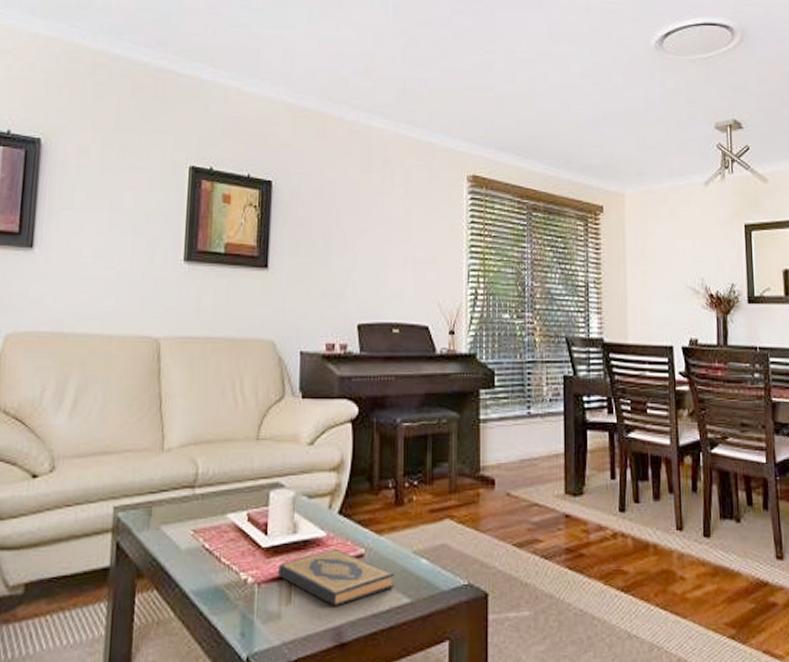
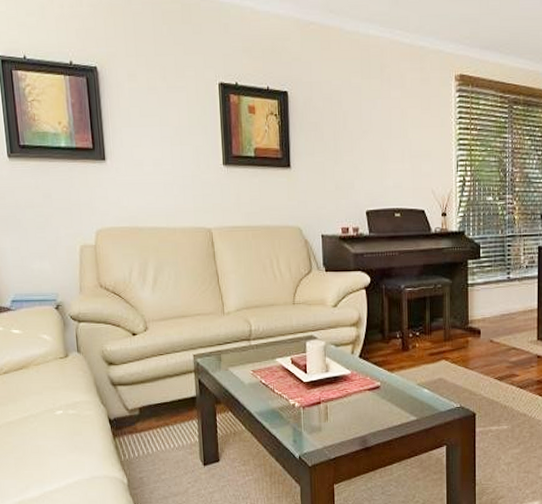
hardback book: present [278,549,394,606] -> none [317,383,404,422]

